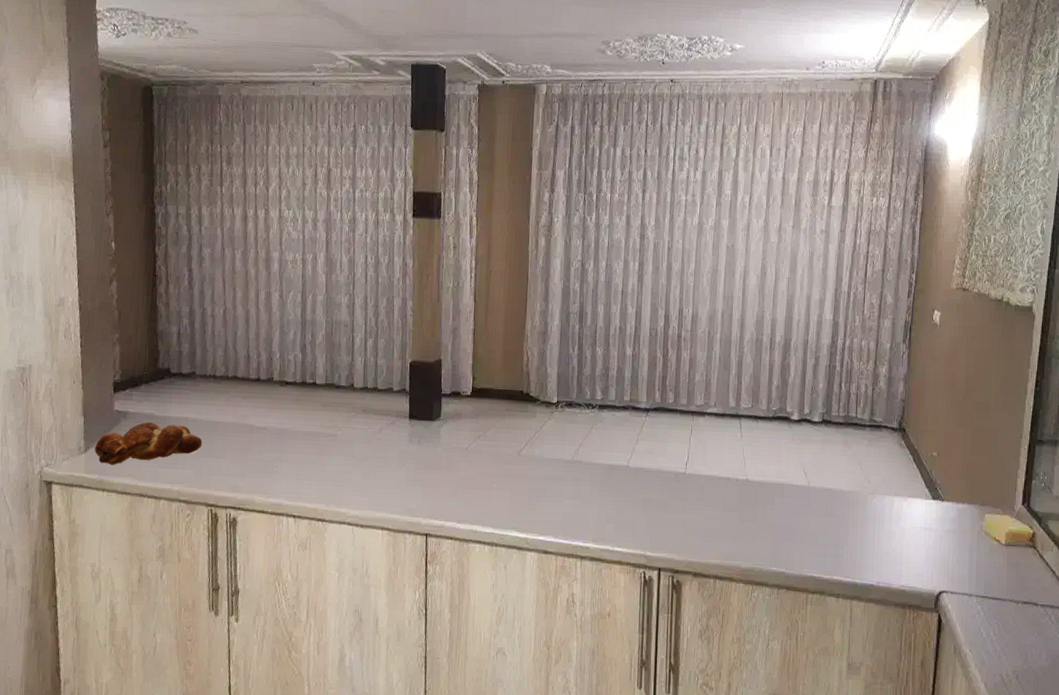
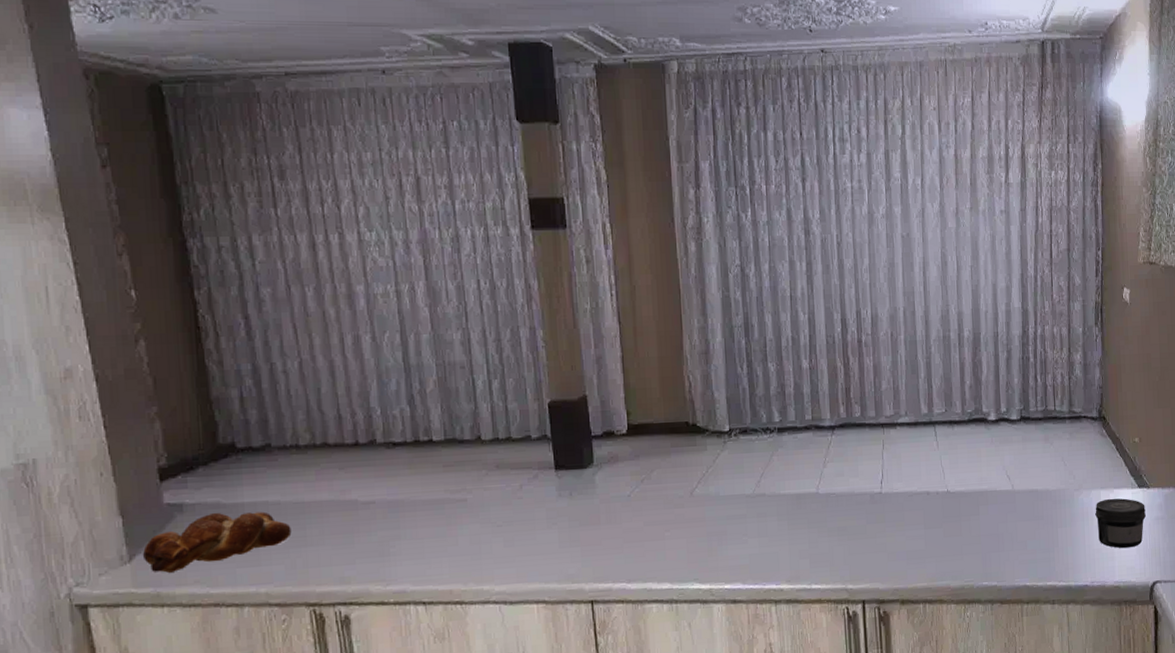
jar: none [887,506,938,556] -> present [1095,498,1146,548]

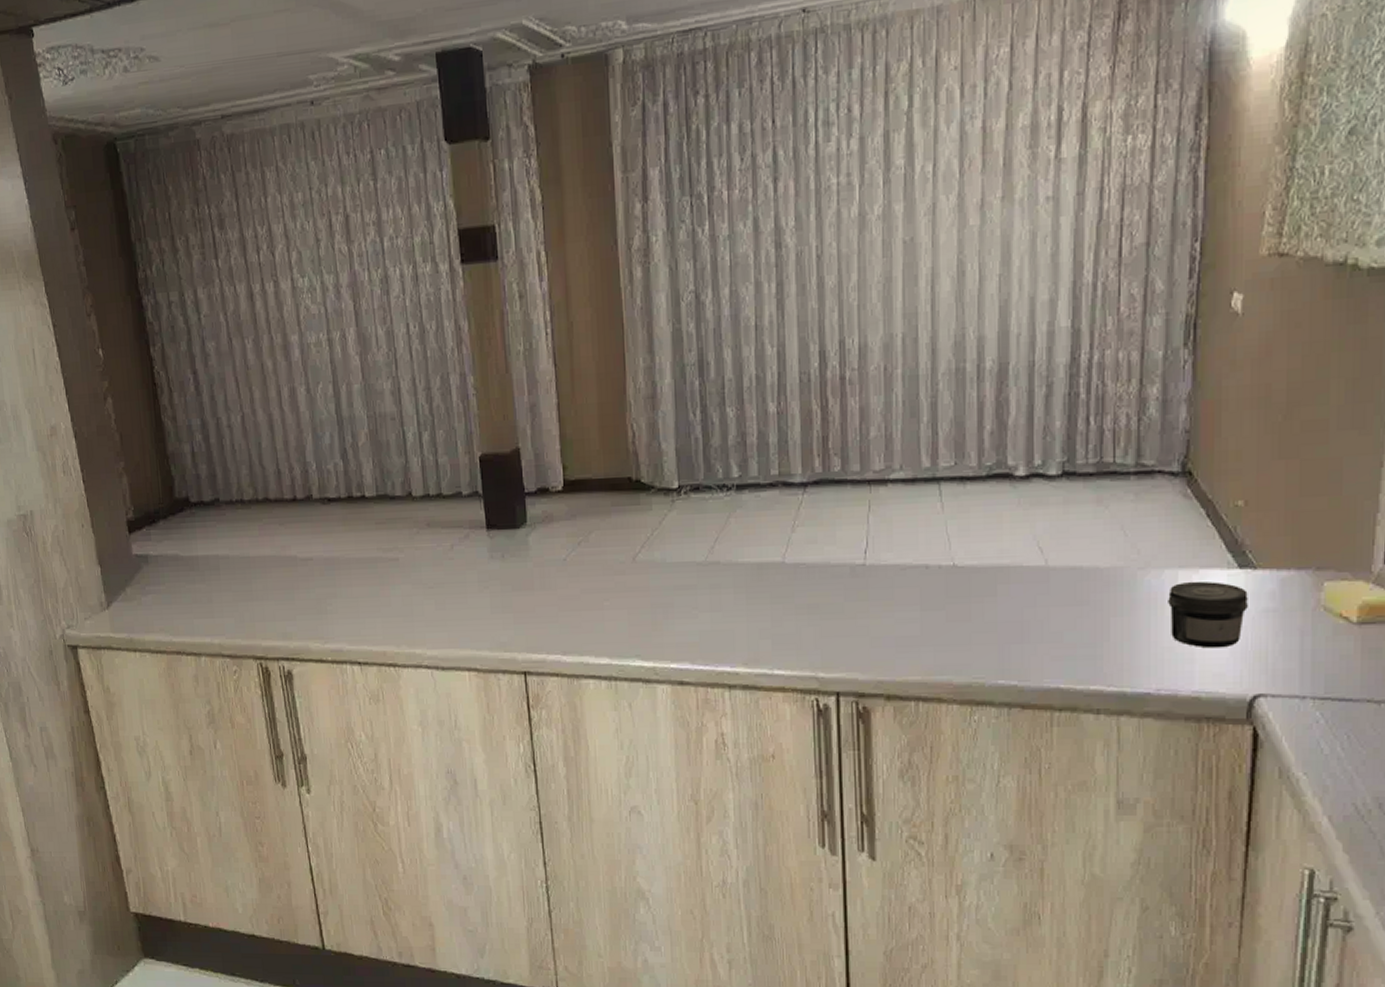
bread loaf: present [142,511,292,573] -> none [117,564,240,620]

